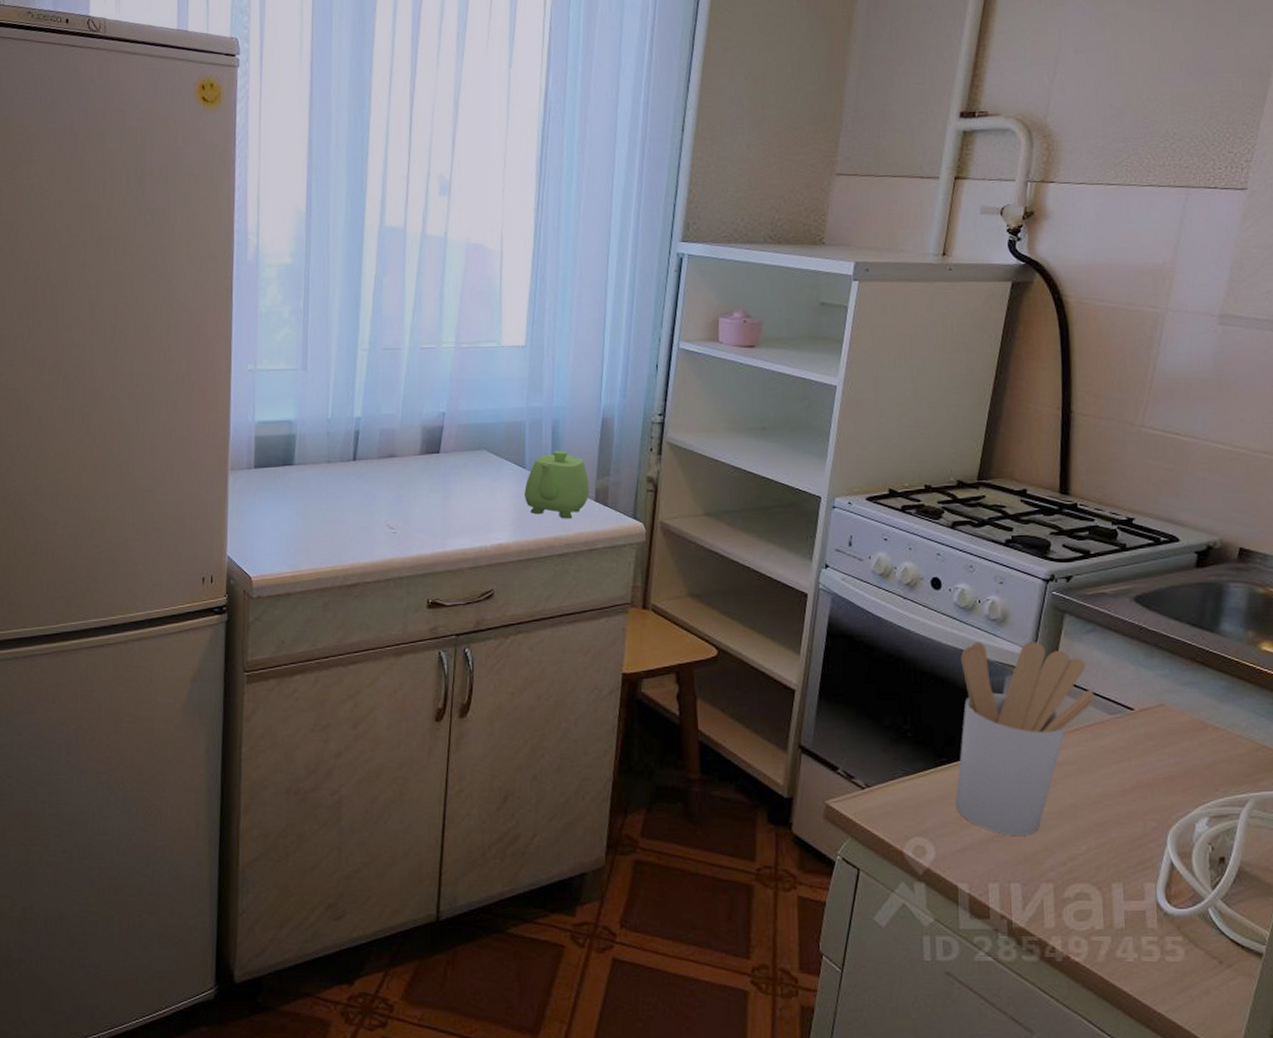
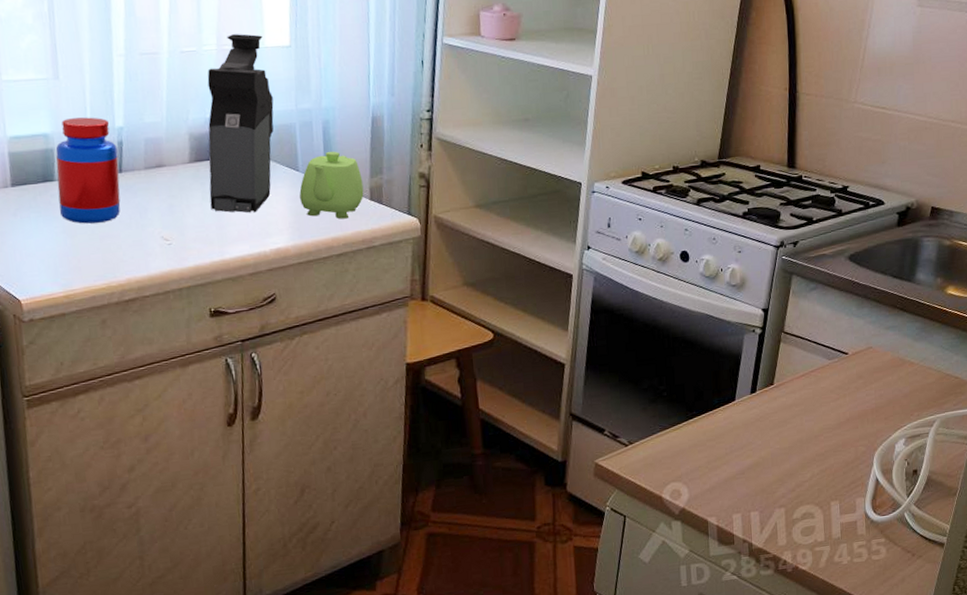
jar: none [295,406,354,508] -> present [55,117,121,224]
coffee maker: none [436,333,505,507] -> present [207,34,274,213]
utensil holder: present [955,642,1094,835] -> none [704,302,816,472]

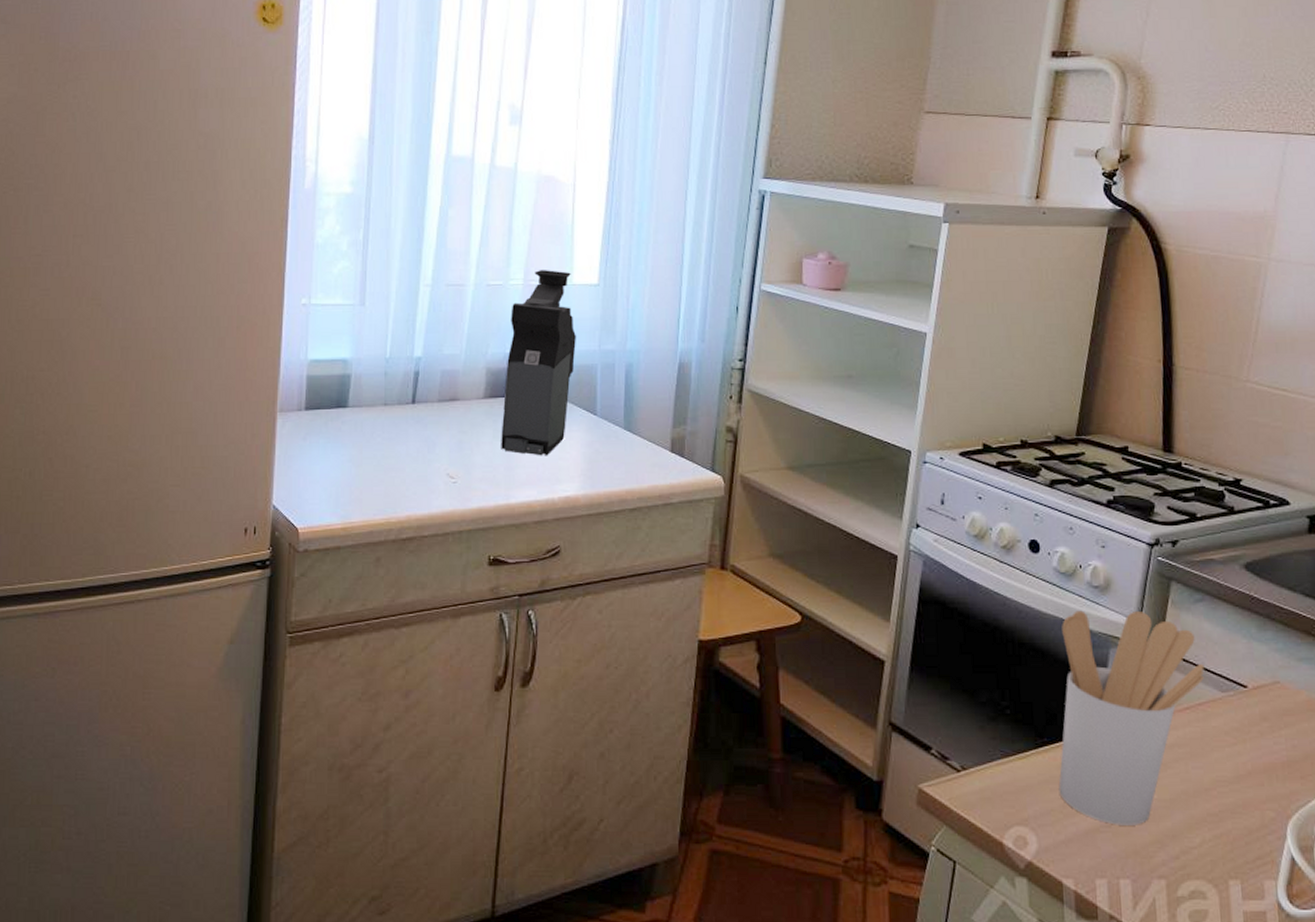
jar: present [55,117,121,224] -> none [349,345,413,454]
teapot: present [299,151,364,219] -> none [595,396,664,471]
utensil holder: none [704,302,816,472] -> present [1058,610,1205,825]

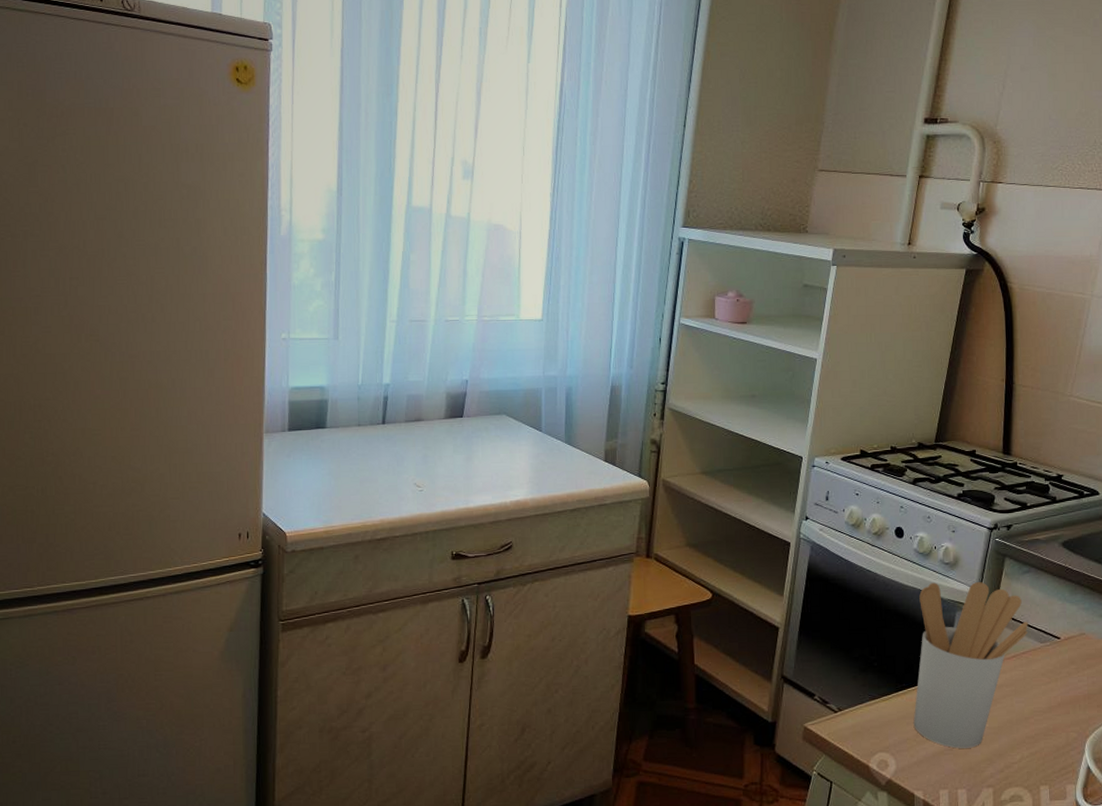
coffee maker: present [501,270,576,456] -> none [460,307,524,467]

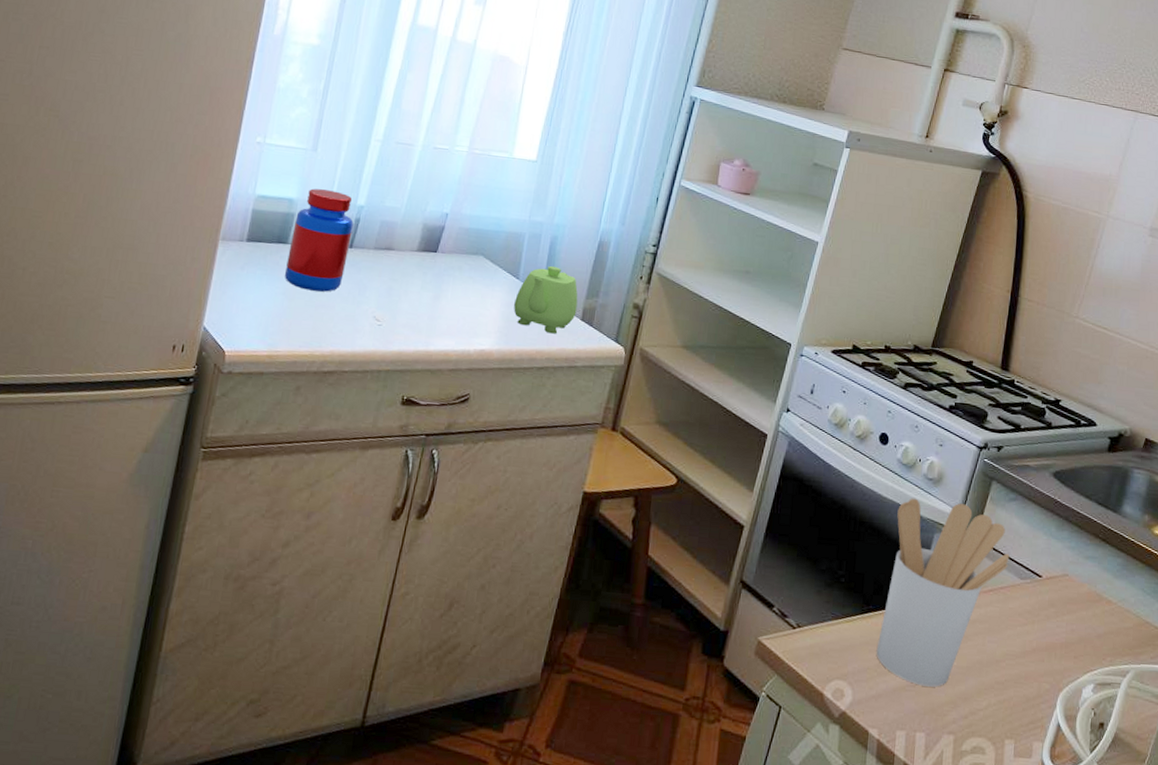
jar: none [328,374,383,468] -> present [285,188,354,292]
teapot: none [541,415,599,477] -> present [514,265,578,334]

